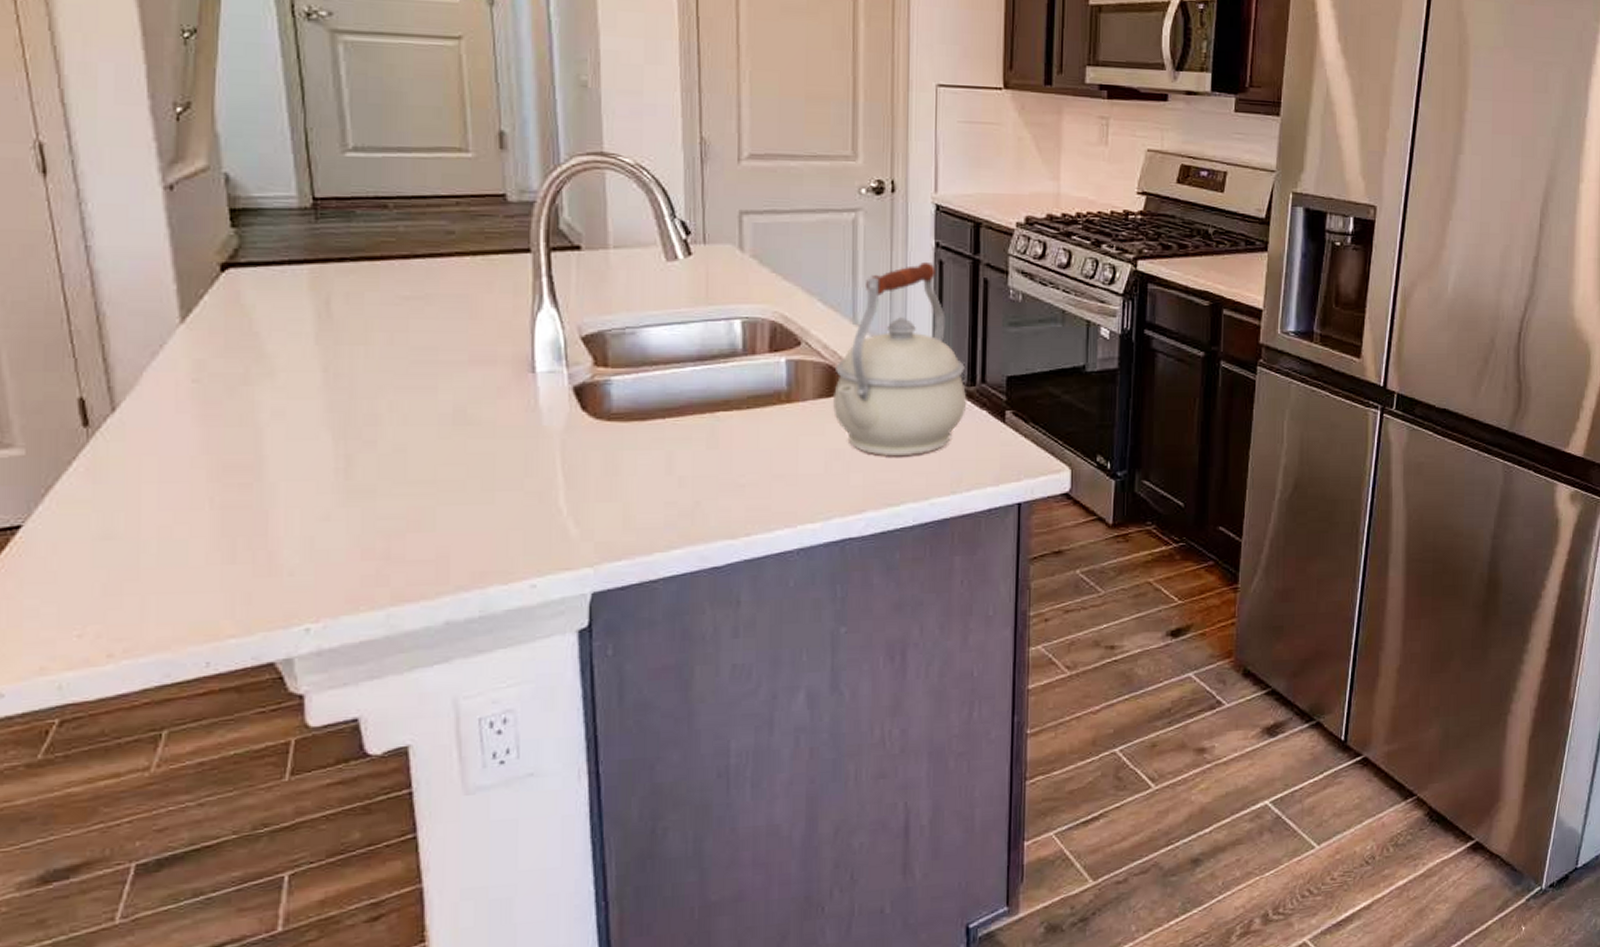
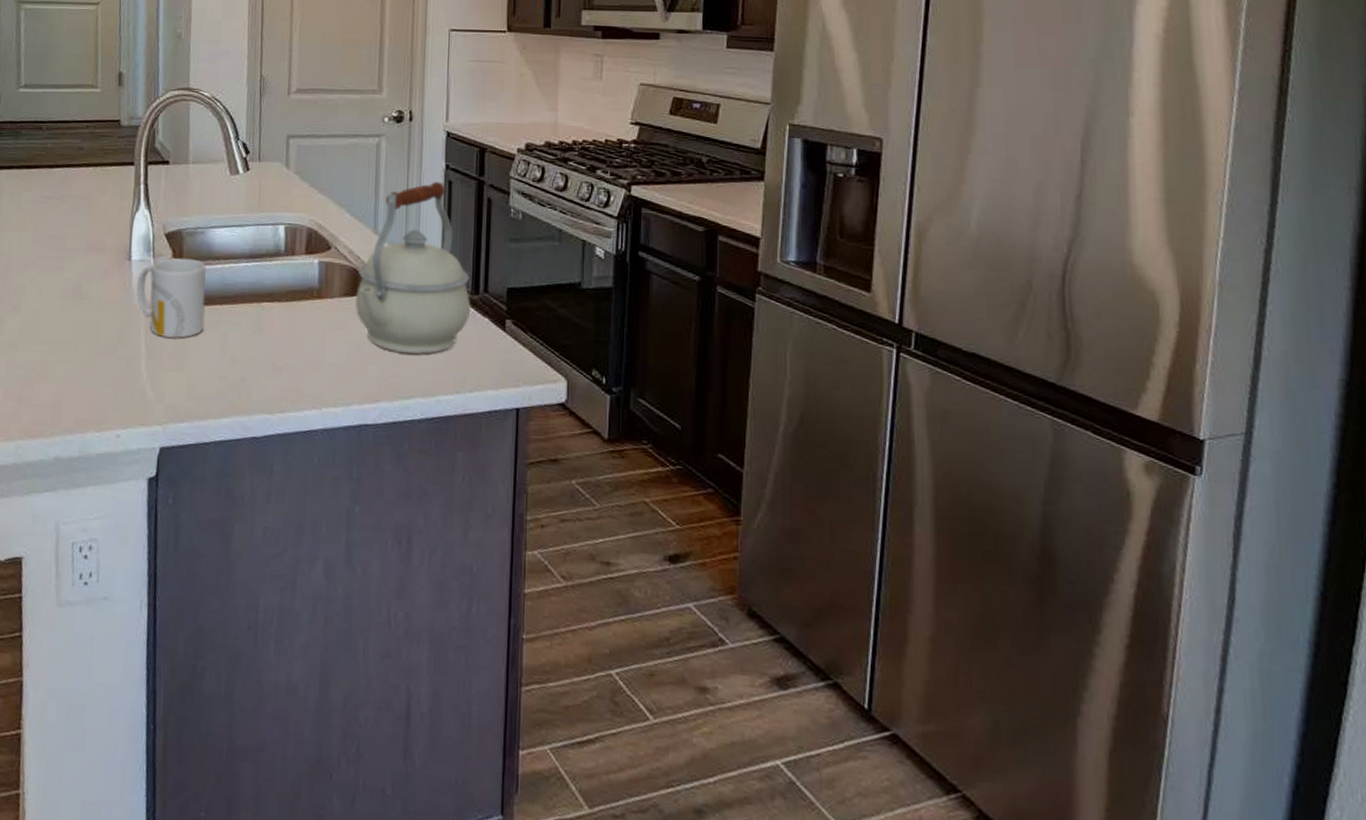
mug: none [545,365,642,464] -> present [136,258,206,339]

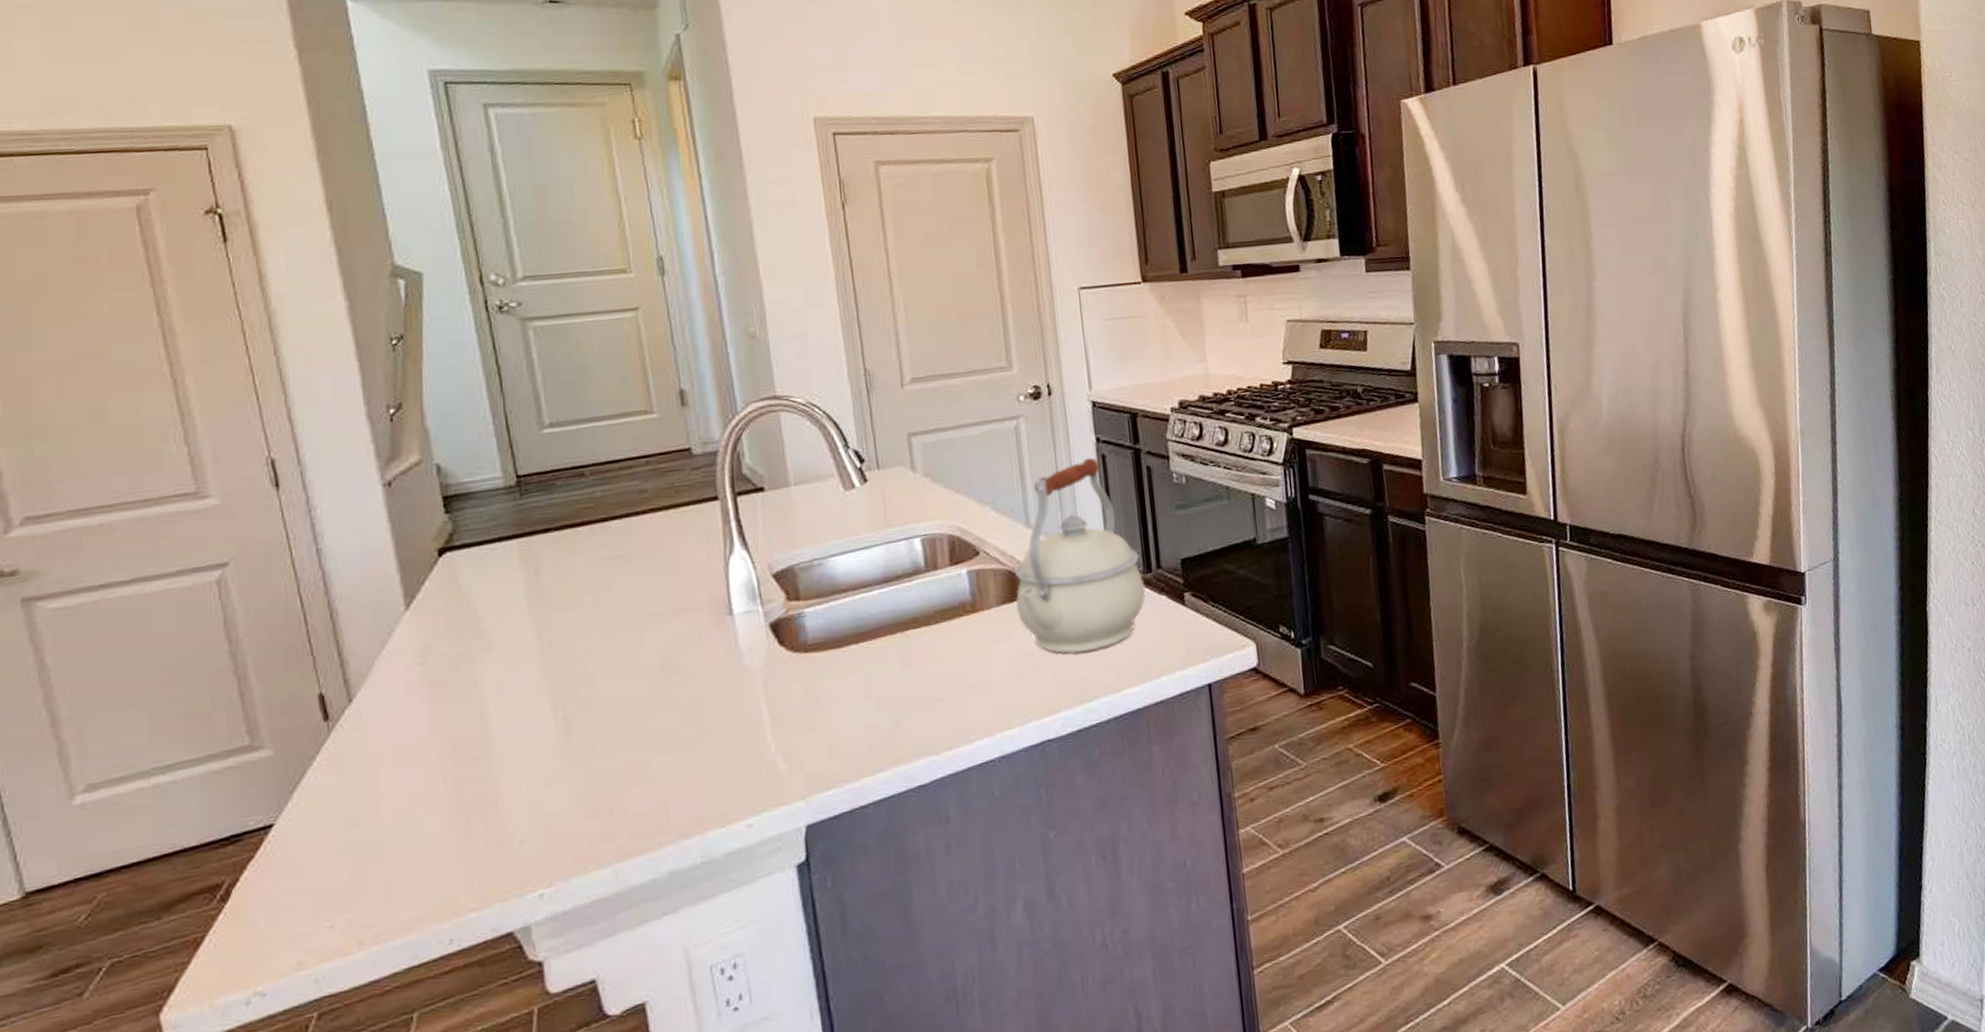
mug: present [136,258,206,339] -> none [745,597,839,697]

